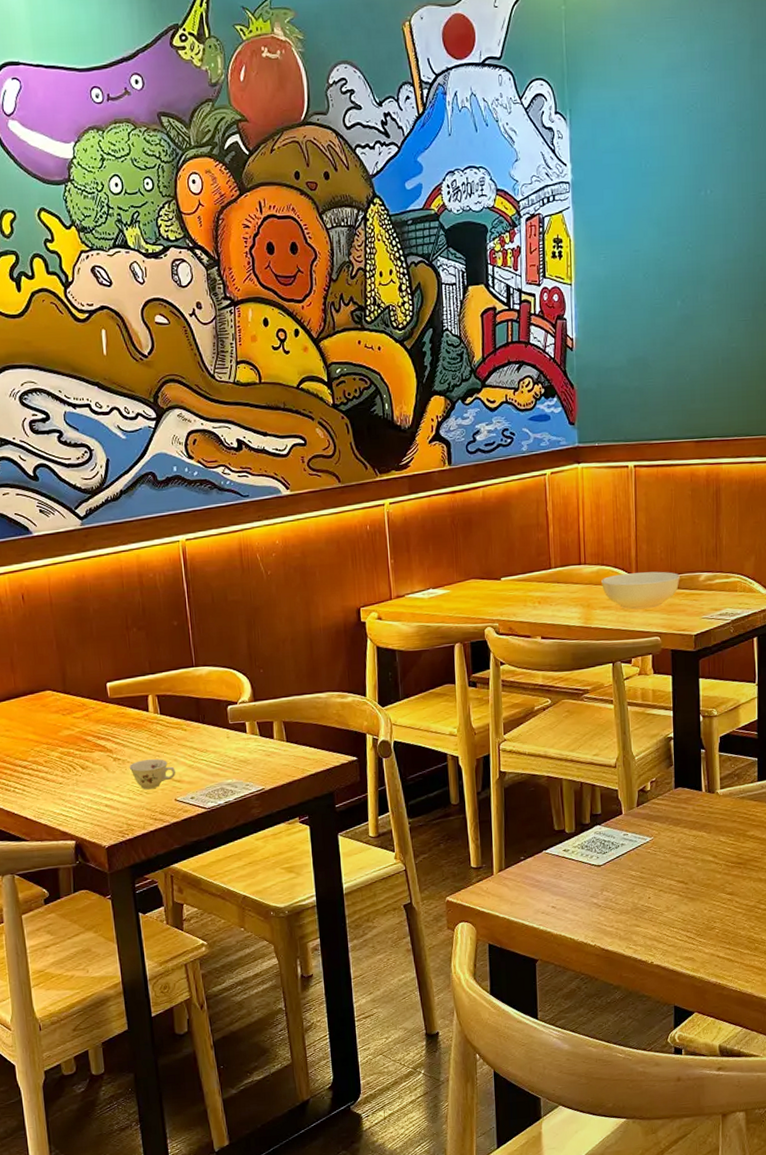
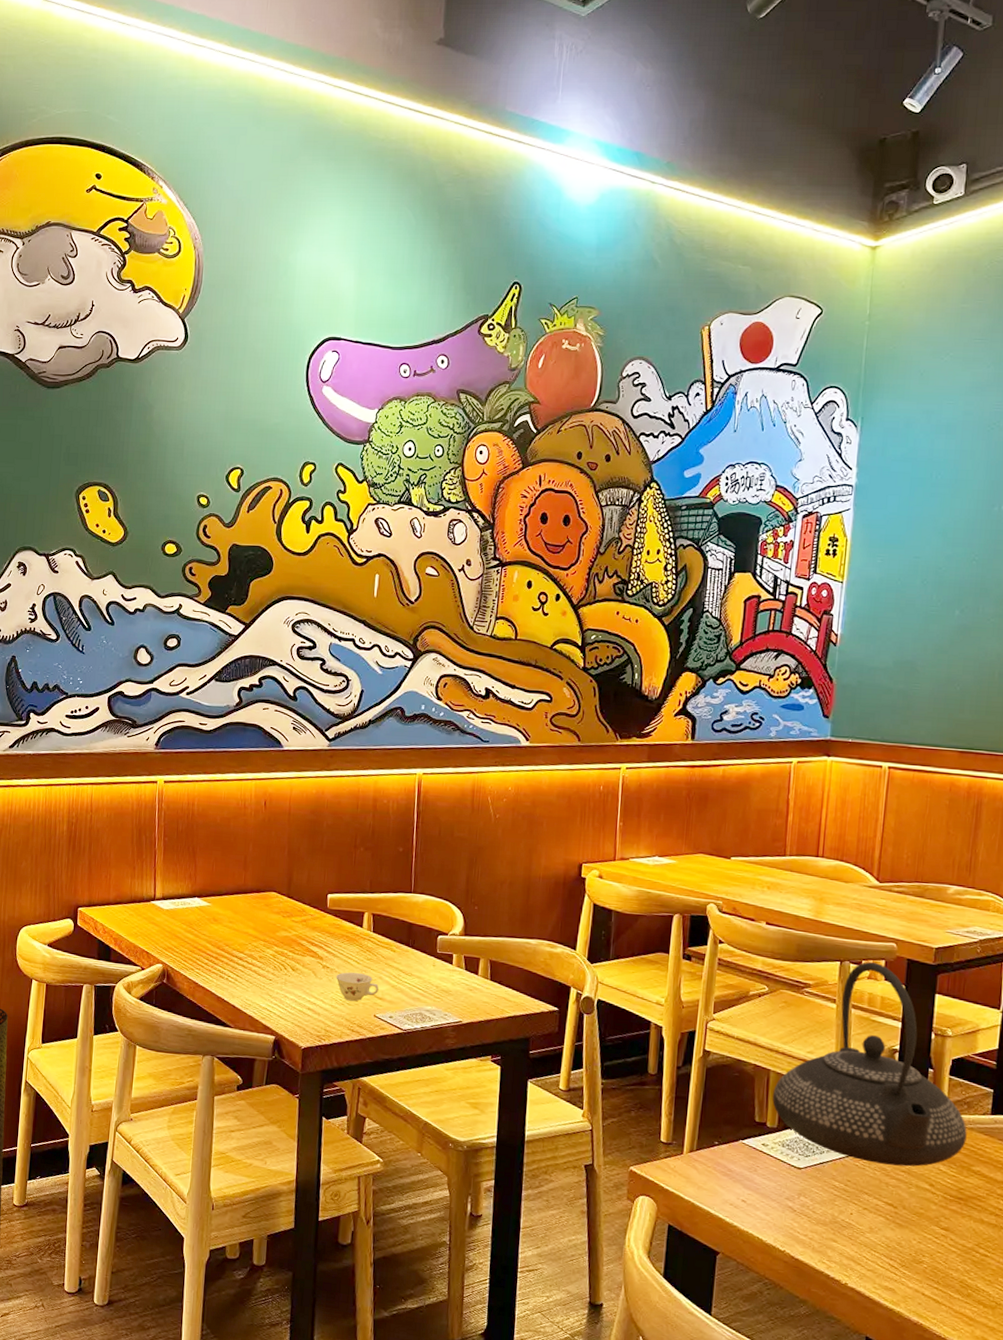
teapot: none [567,658,740,847] -> present [772,962,967,1167]
bowl: present [600,571,681,610] -> none [837,873,927,913]

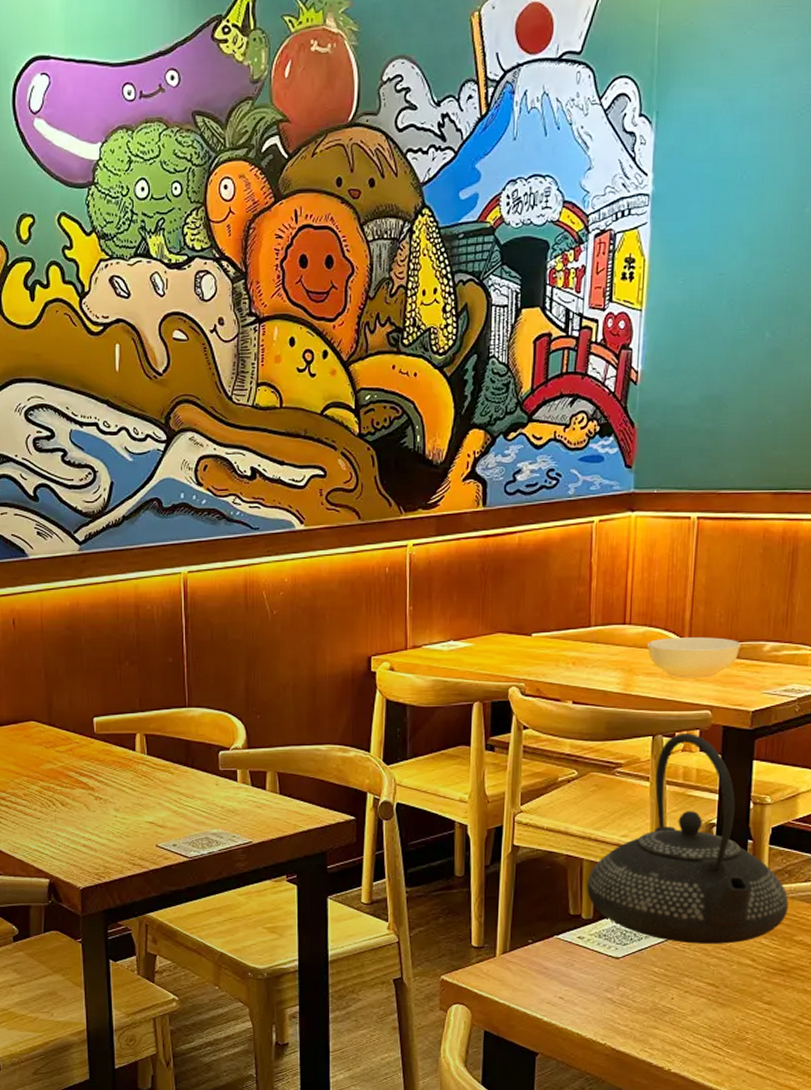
teacup: present [336,972,379,1002] -> none [110,800,158,832]
bowl: none [837,873,927,913] -> present [646,637,742,679]

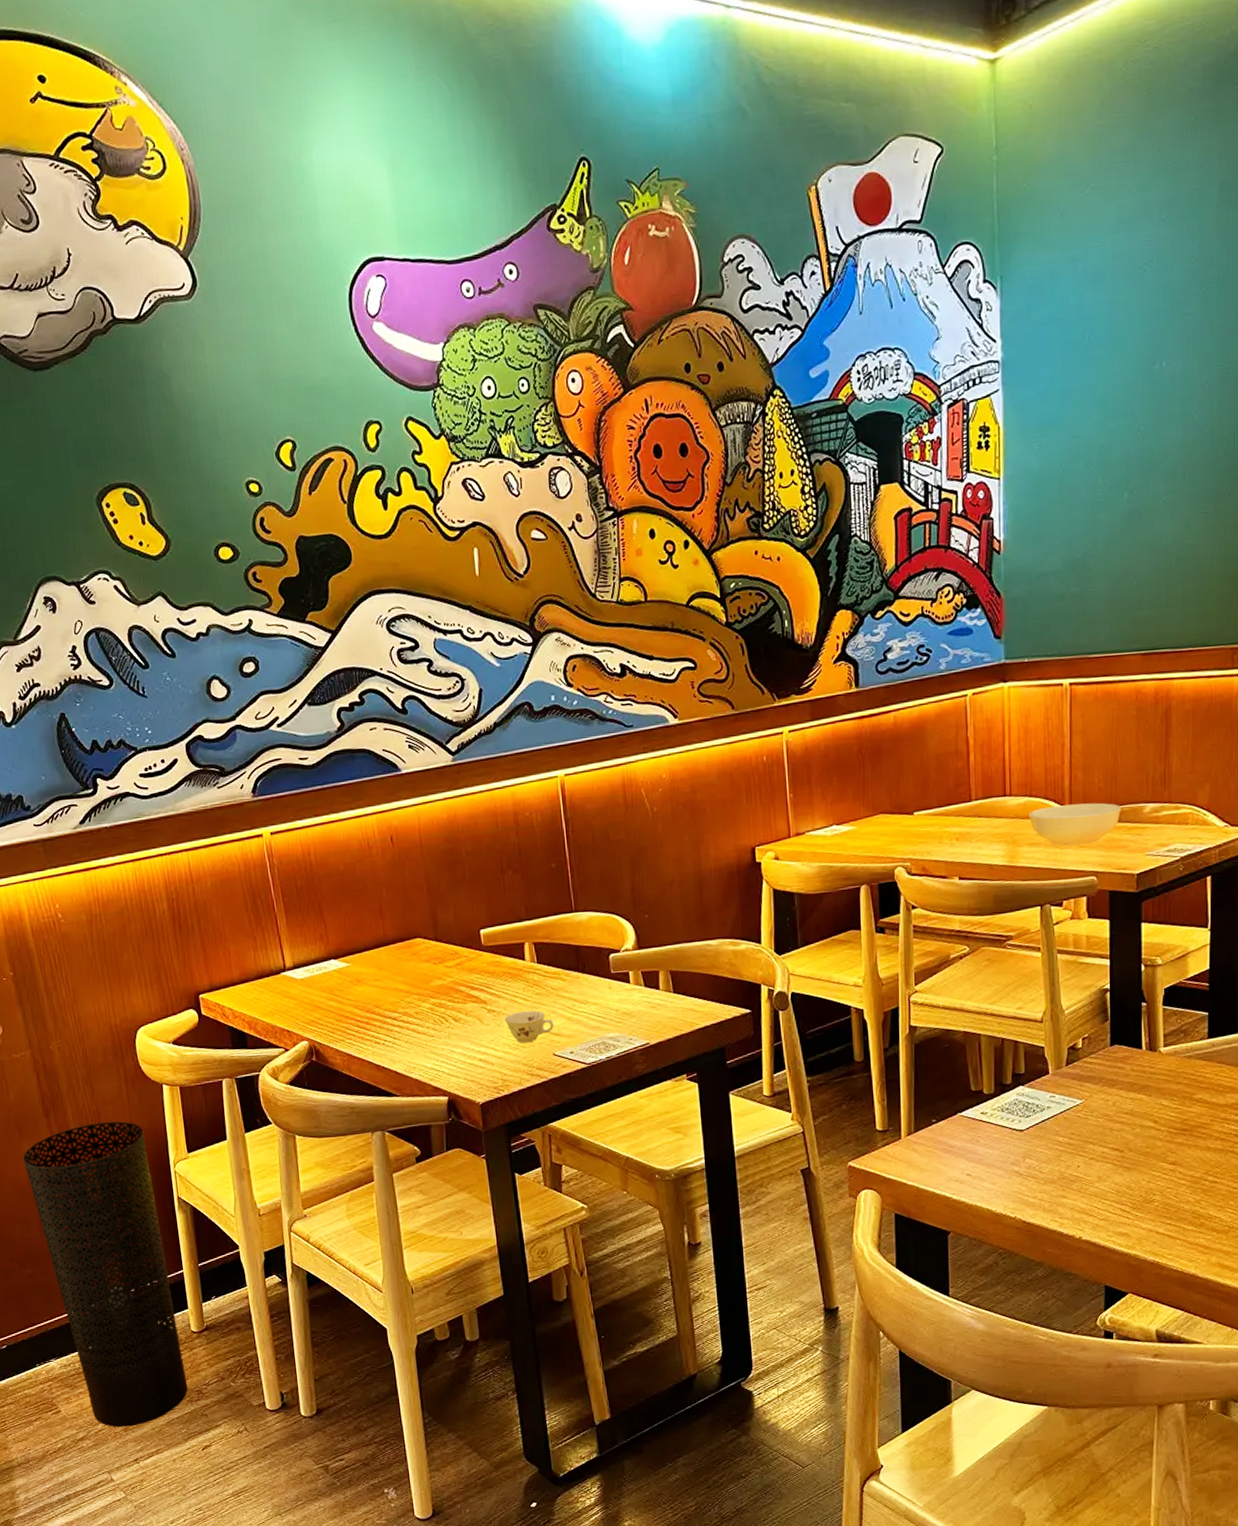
teacup: none [110,800,158,832] -> present [504,1010,554,1044]
teapot: present [587,734,789,944] -> none [986,900,1186,1111]

